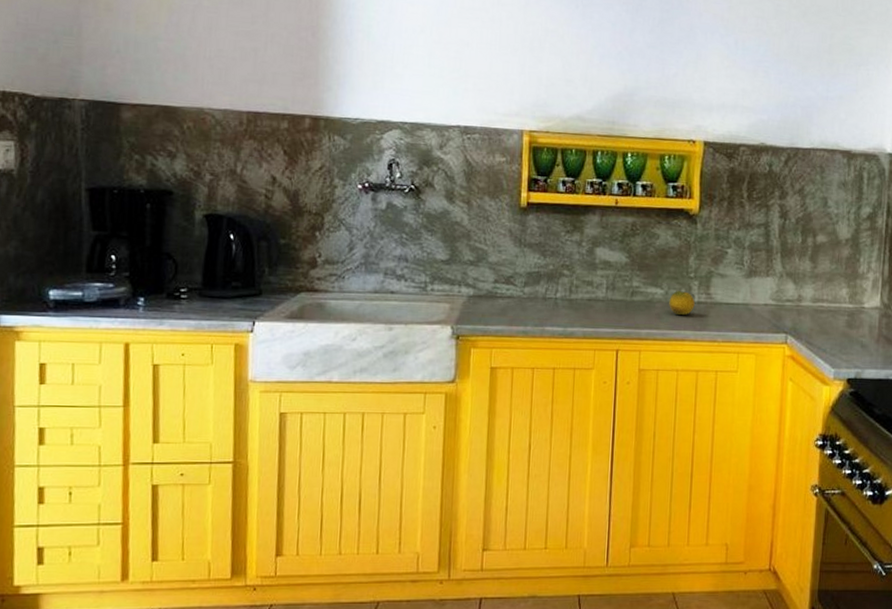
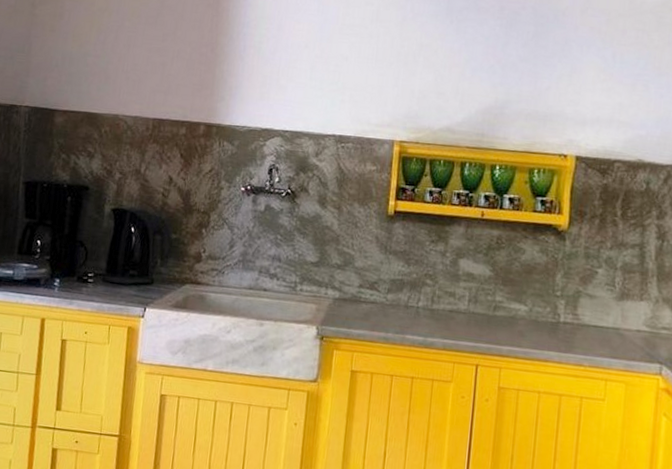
fruit: present [669,290,695,315] -> none [533,308,561,335]

